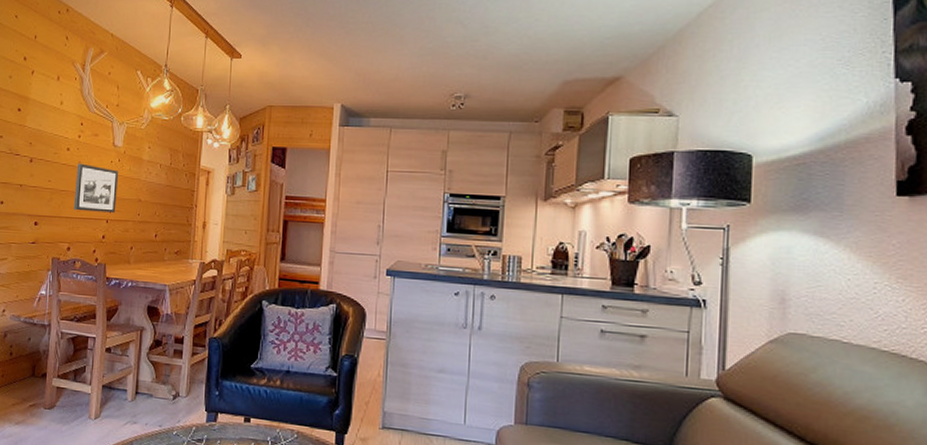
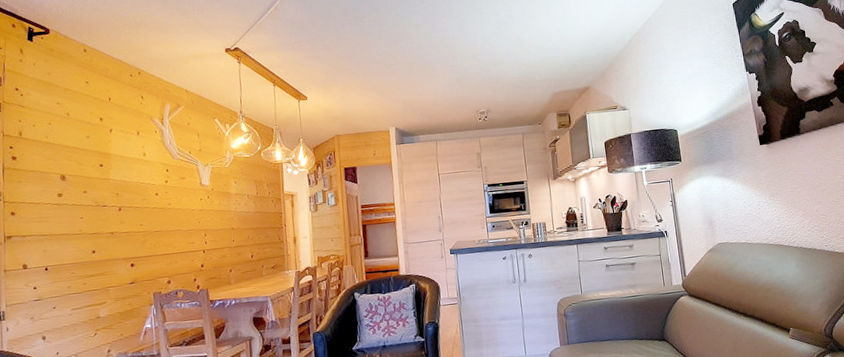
picture frame: present [73,163,119,213] -> none [167,204,211,247]

